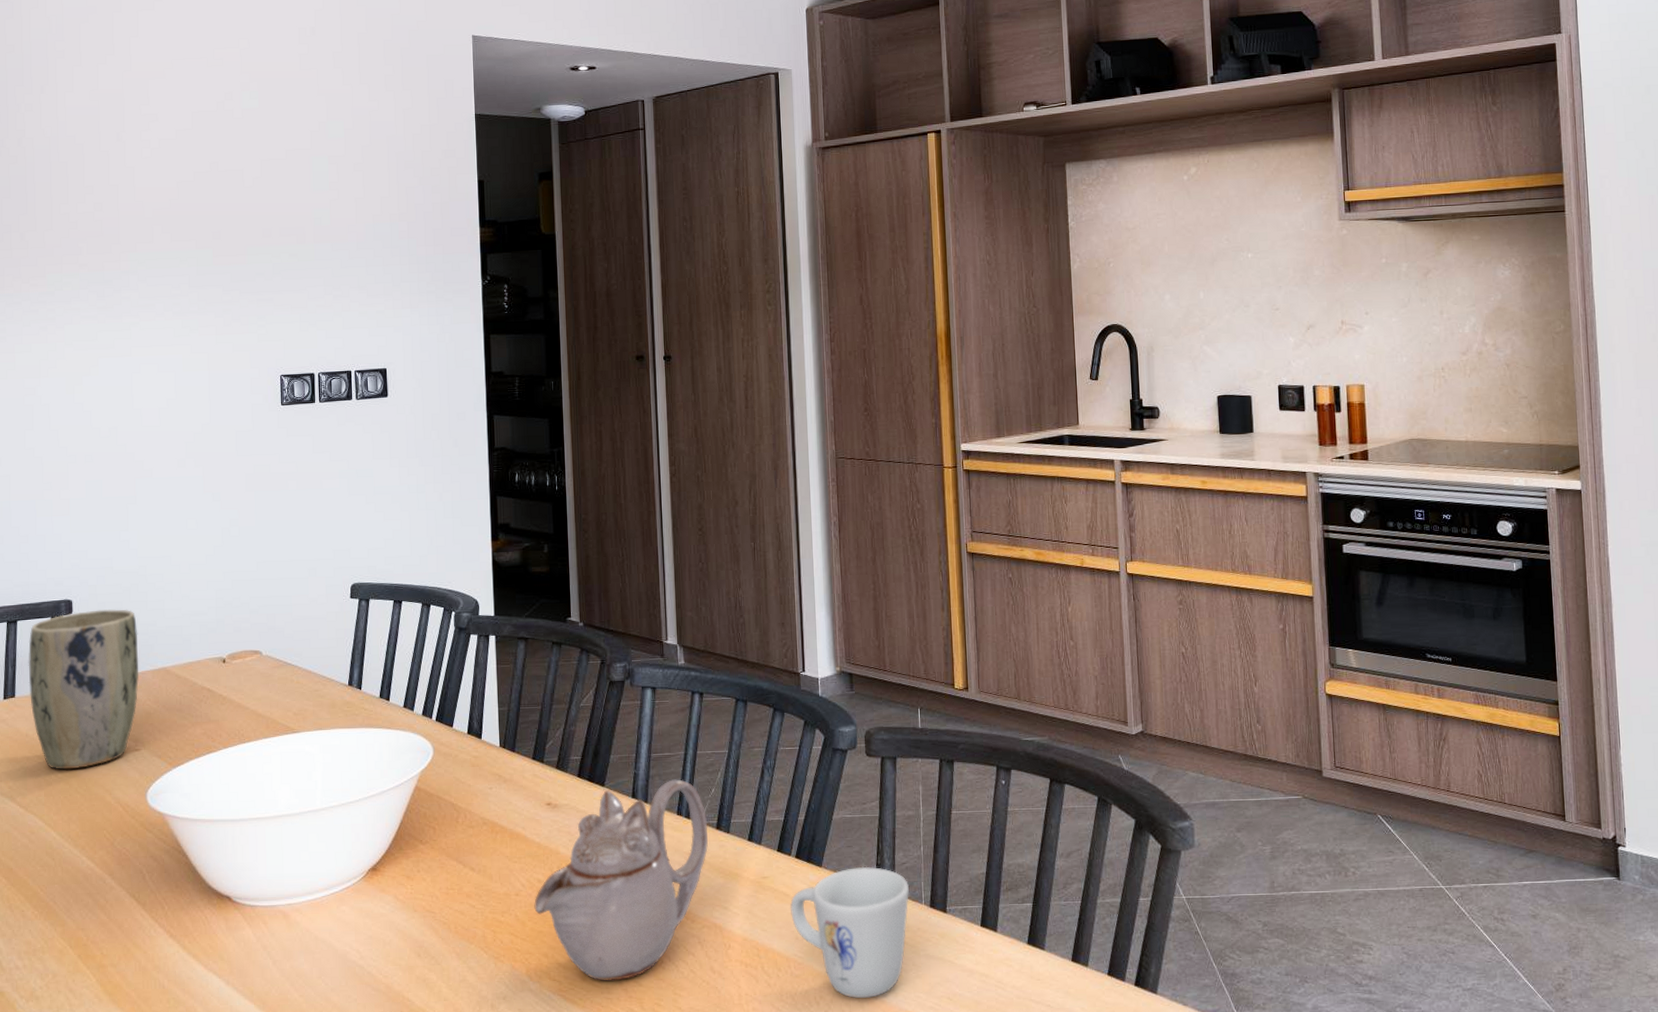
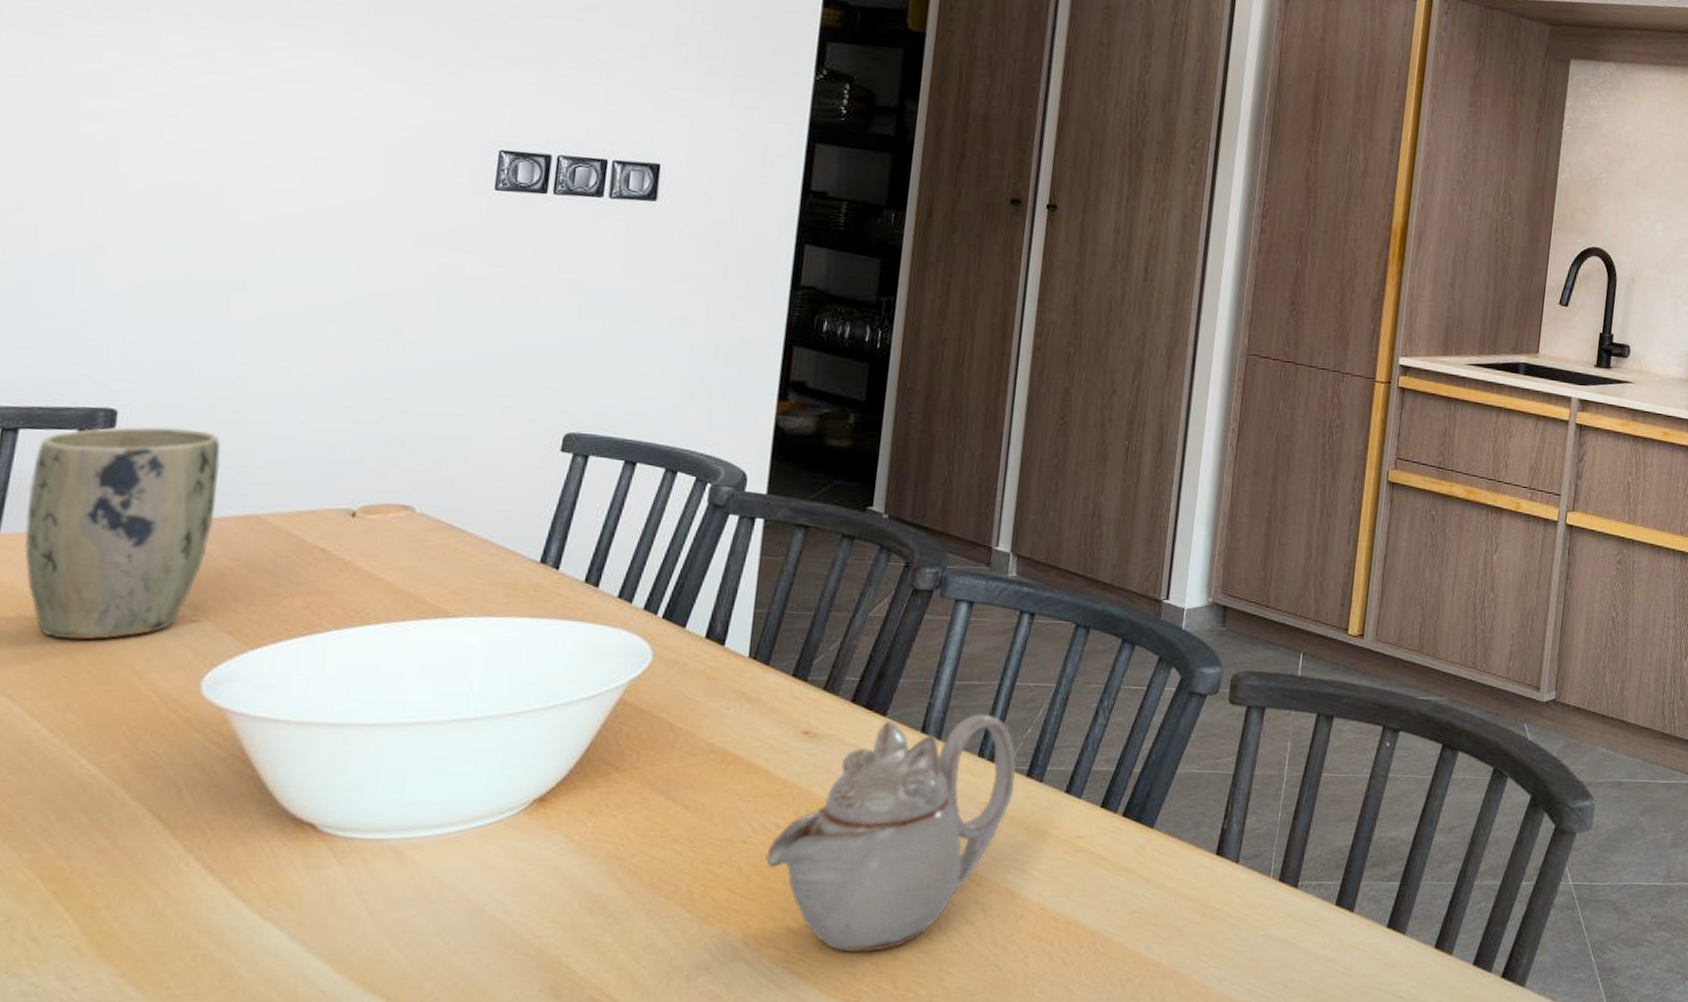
mug: present [789,866,910,998] -> none [1105,830,1257,982]

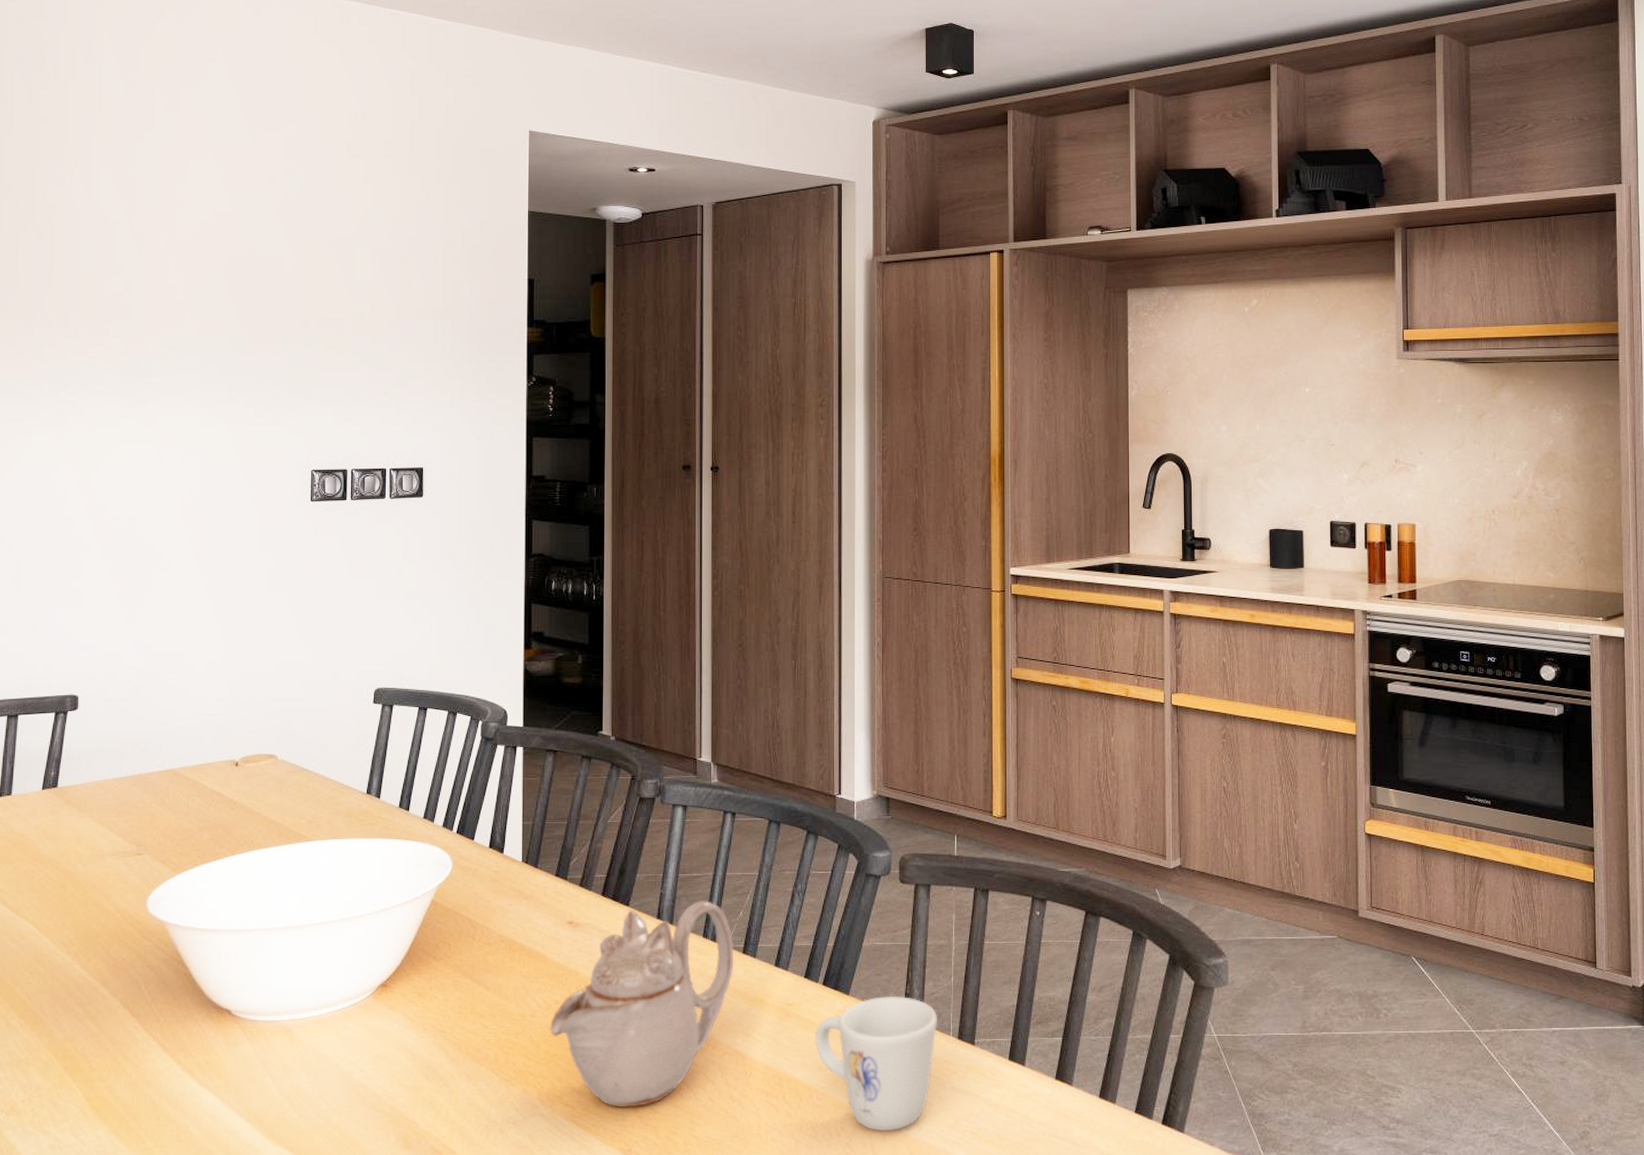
plant pot: present [25,427,221,640] -> none [27,706,147,873]
mug: none [1105,830,1257,982] -> present [814,995,938,1130]

